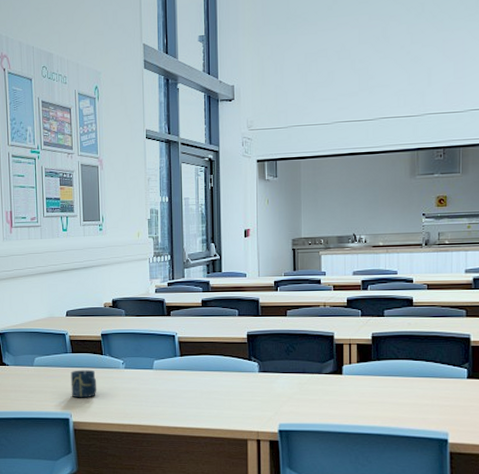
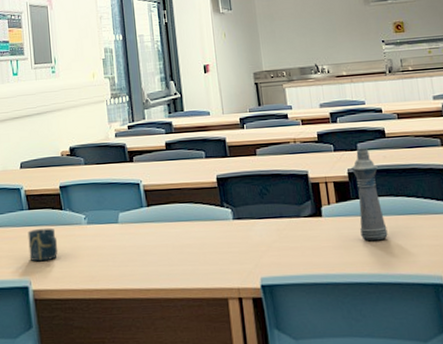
bottle: none [376,316,402,398] -> present [351,149,388,241]

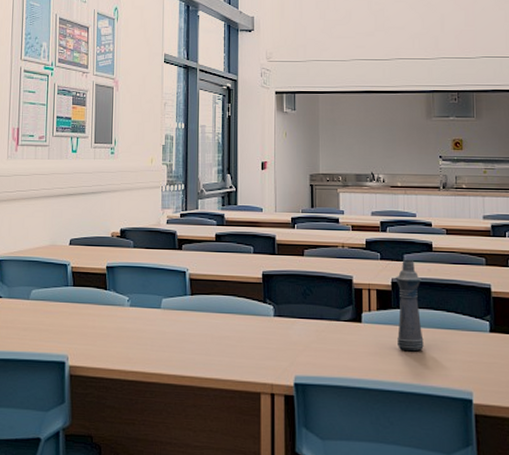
cup: present [28,228,58,262] -> none [69,306,99,339]

